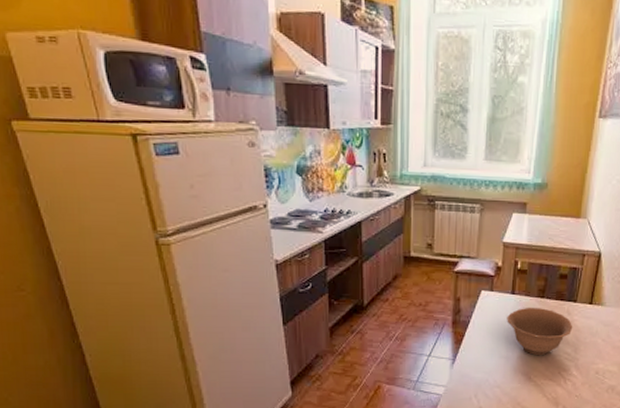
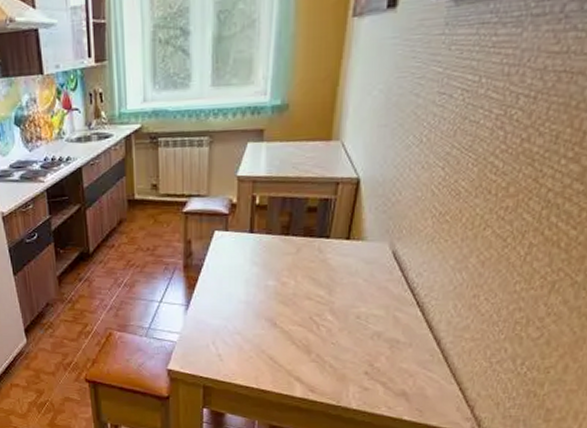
bowl: present [507,307,573,356] -> none [245,246,326,300]

